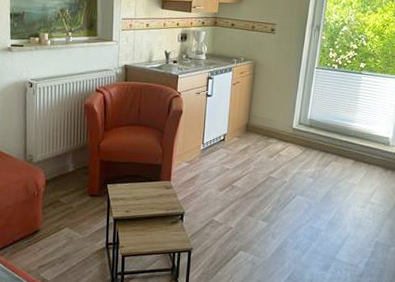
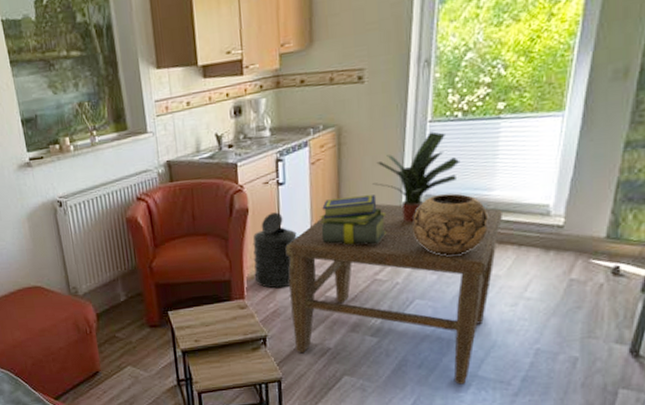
trash can: none [180,116,216,176] -> present [253,212,297,289]
coffee table: none [205,121,360,265] -> present [285,204,504,385]
stack of books: none [234,112,282,151] -> present [320,194,386,246]
potted plant: none [274,75,334,138] -> present [373,131,461,223]
decorative bowl: none [299,120,350,165] -> present [413,193,488,255]

